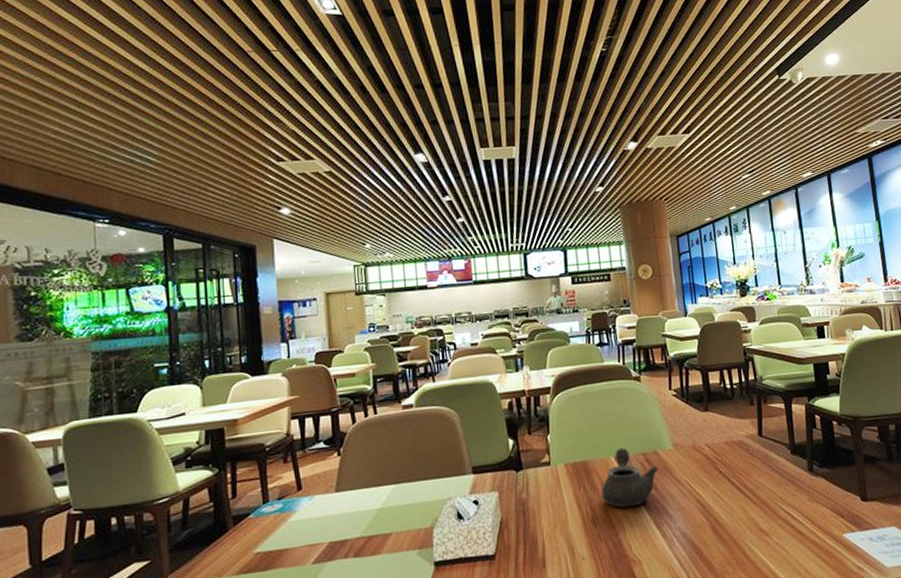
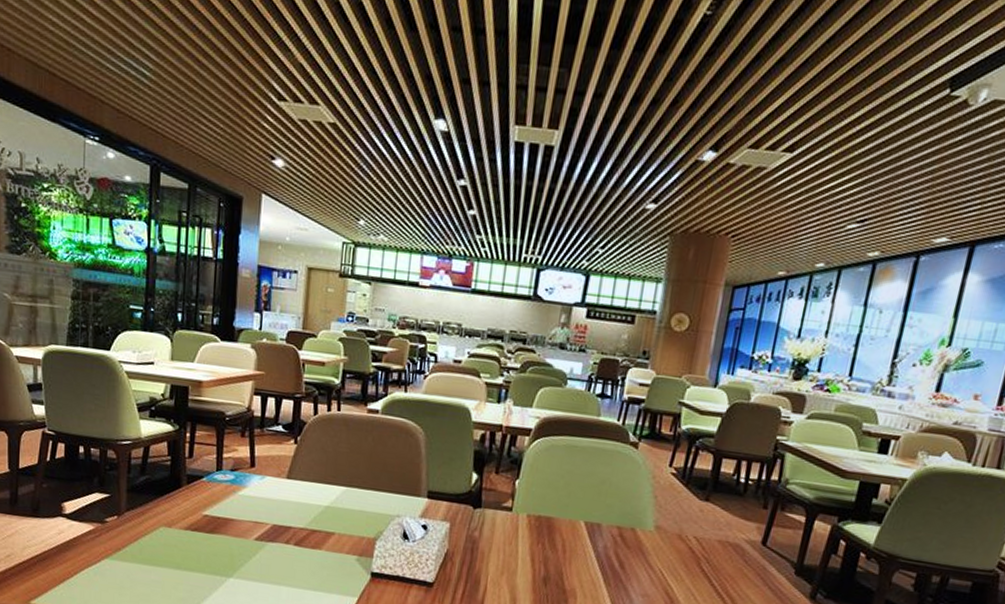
teapot: present [601,447,658,508] -> none [559,514,632,579]

